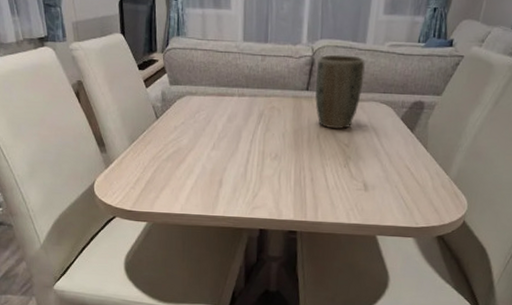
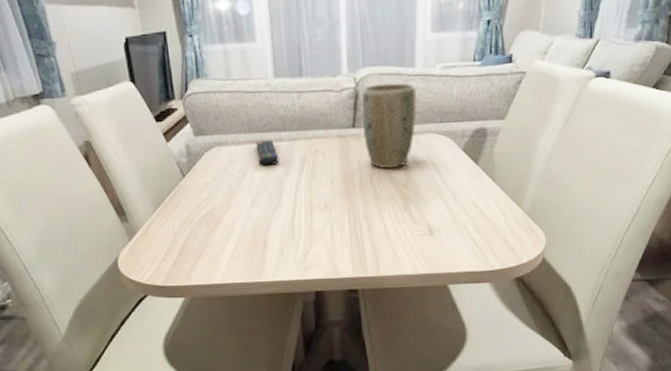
remote control: none [221,94,240,117] -> present [255,140,279,166]

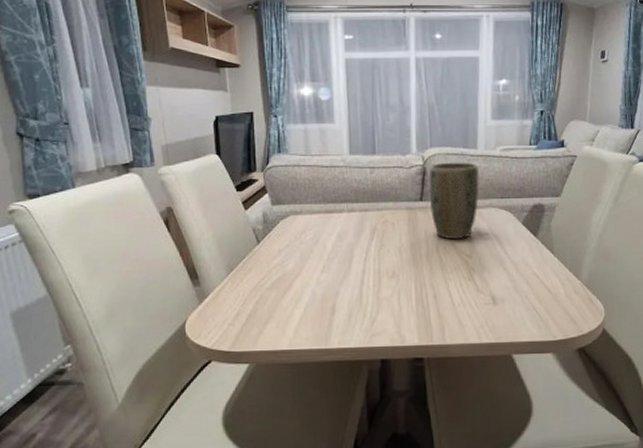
remote control: present [255,140,279,166] -> none [329,210,351,234]

